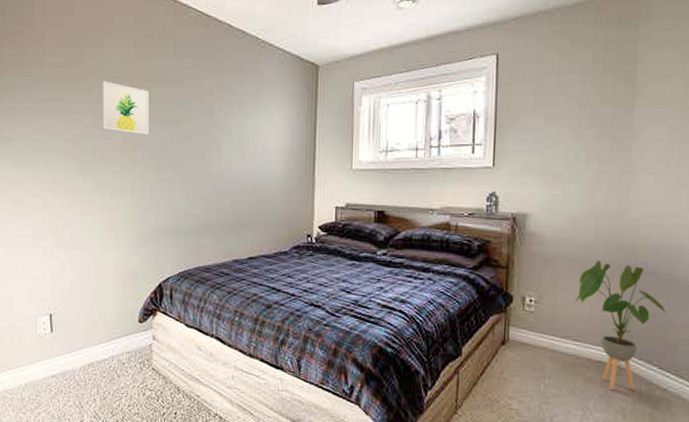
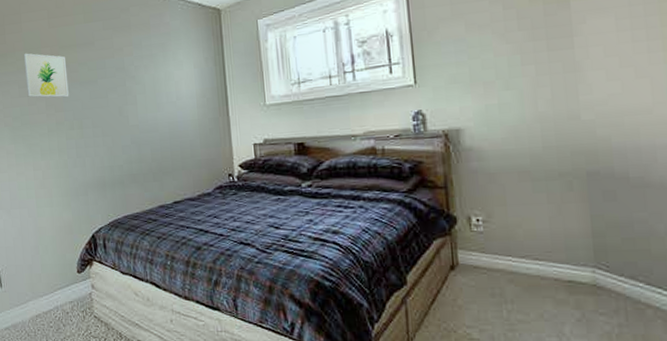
house plant: present [573,261,667,391] -> none [528,170,647,313]

